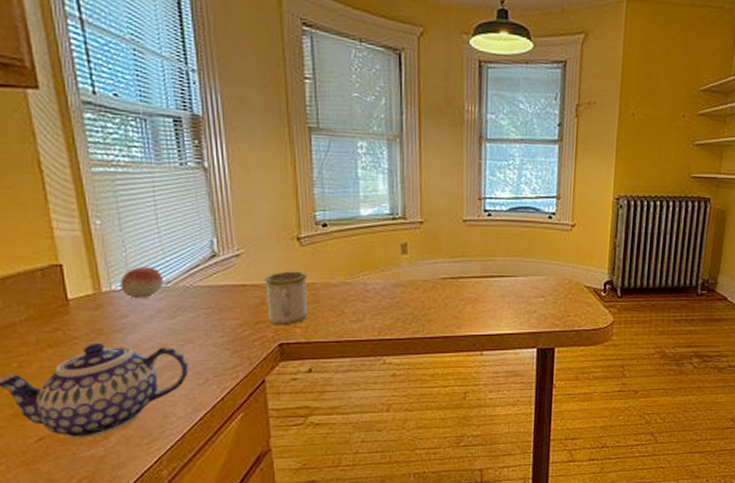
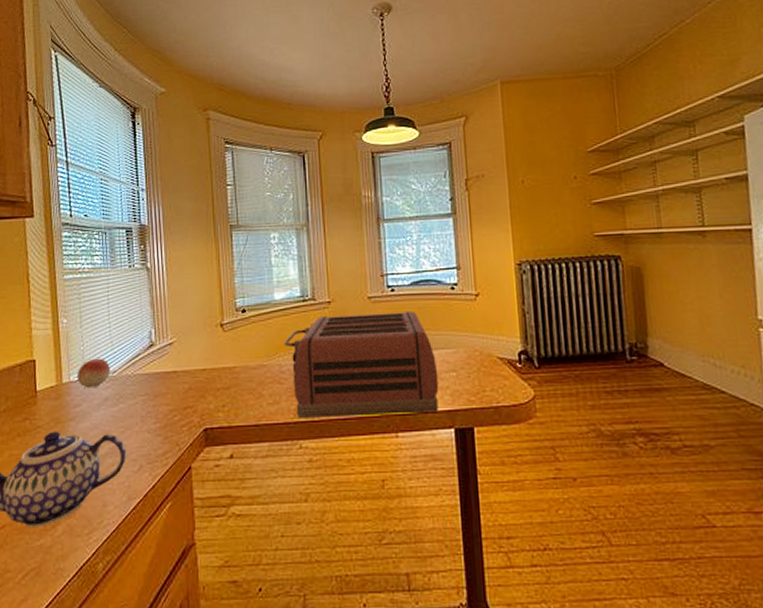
mug: present [263,271,307,326] -> none [191,356,229,410]
toaster: none [370,236,527,336] -> present [284,310,439,418]

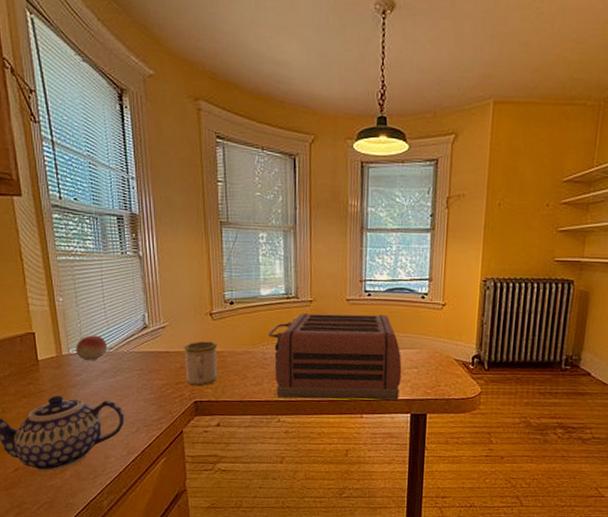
mug: none [191,356,229,410] -> present [183,341,217,387]

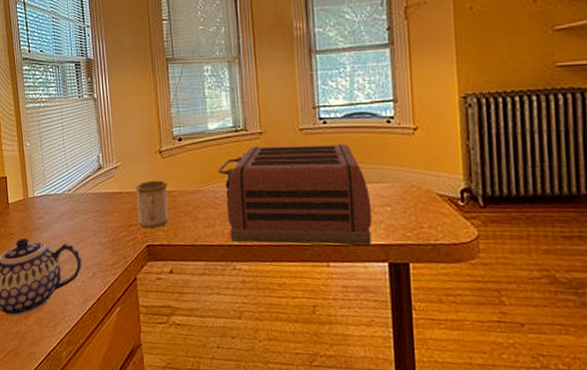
fruit: present [76,335,108,361] -> none [40,177,67,204]

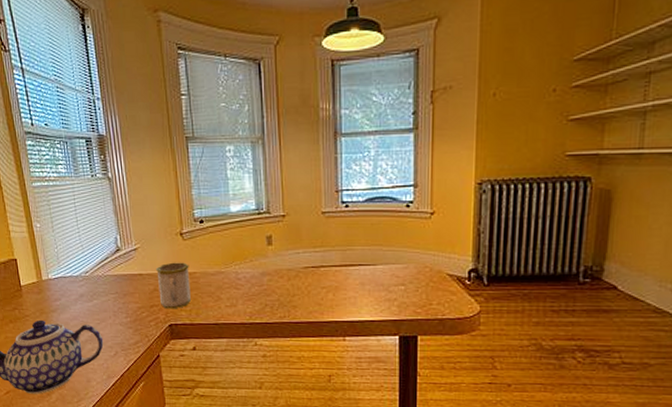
toaster: present [218,143,372,246] -> none [240,226,387,322]

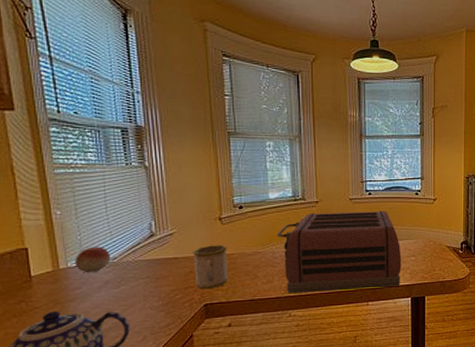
fruit: none [54,260,84,286] -> present [75,246,111,273]
toaster: none [240,226,387,322] -> present [277,210,402,293]

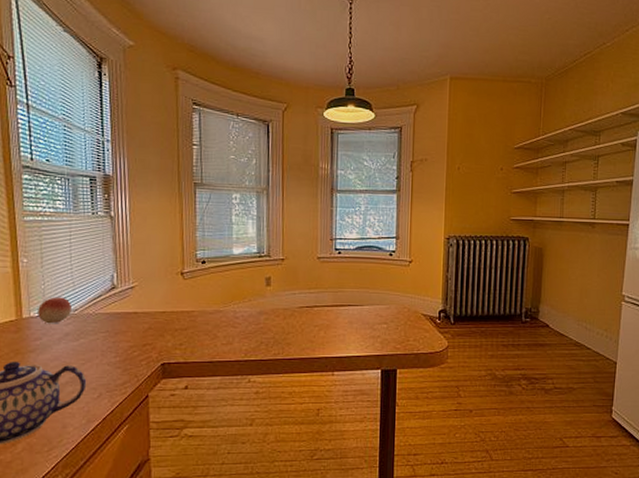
mug: present [192,245,228,290] -> none [152,301,188,348]
toaster: present [277,210,402,293] -> none [240,271,372,357]

